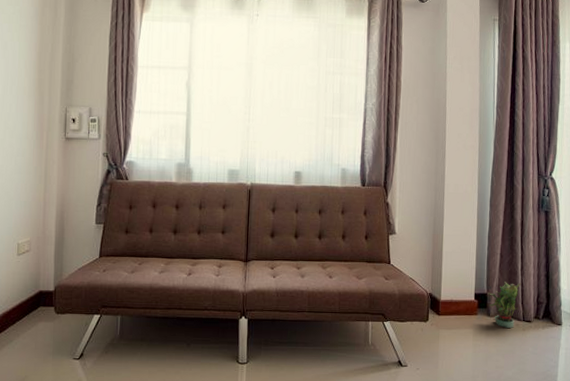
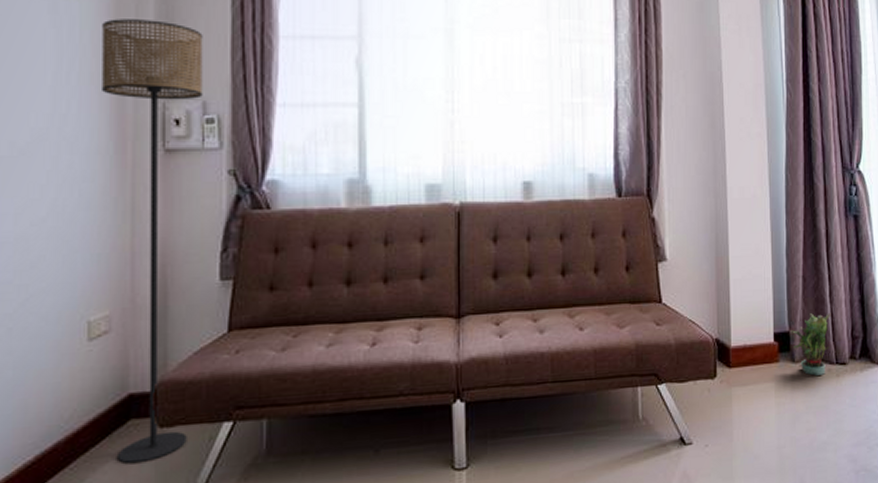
floor lamp: none [30,53,91,335] -> present [102,19,203,464]

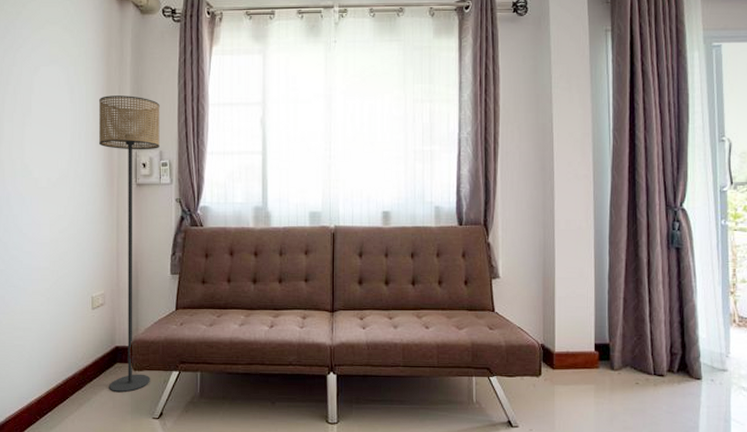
potted plant: present [791,312,831,376] -> none [611,330,651,383]

